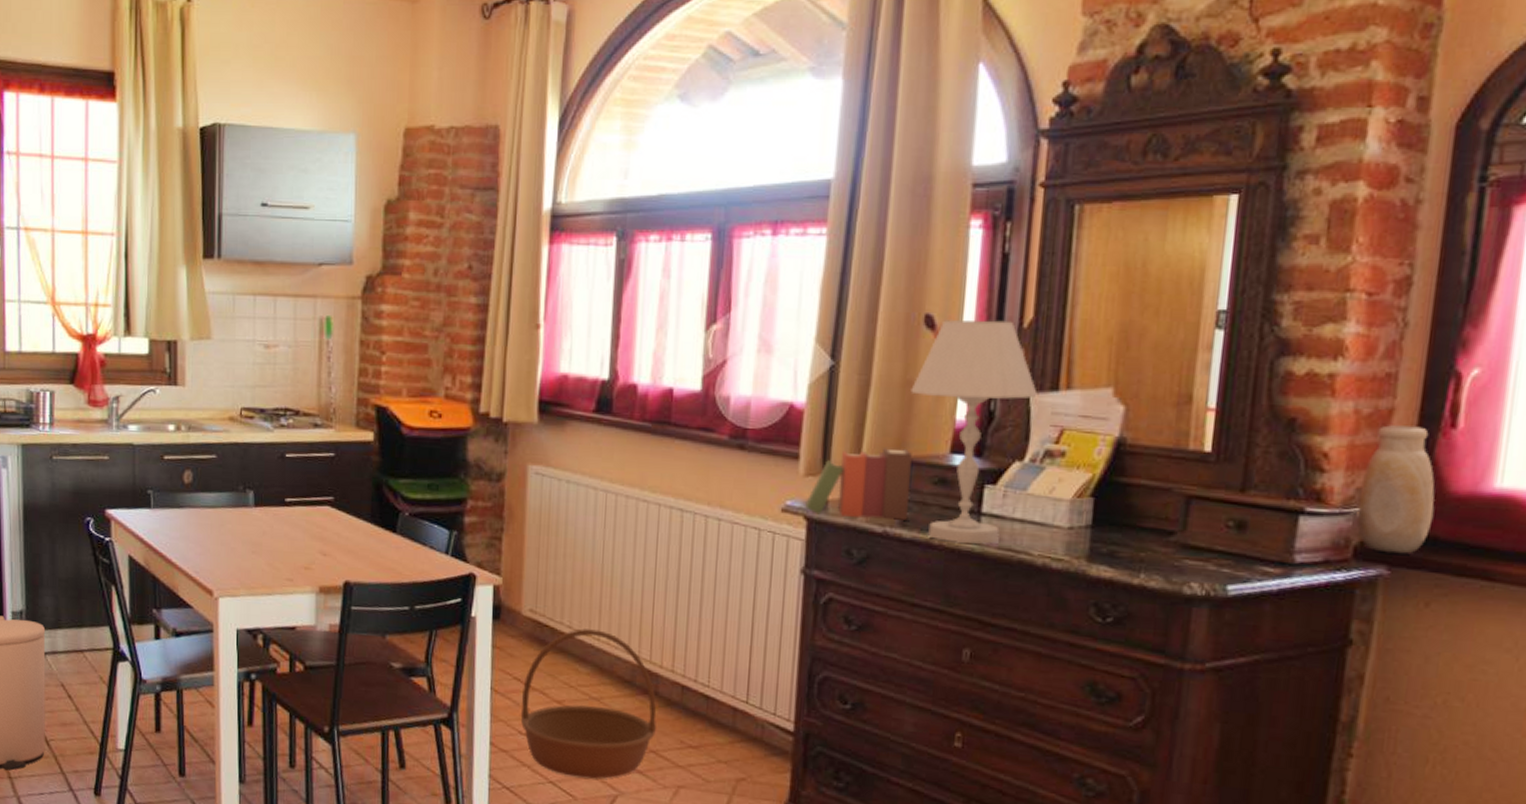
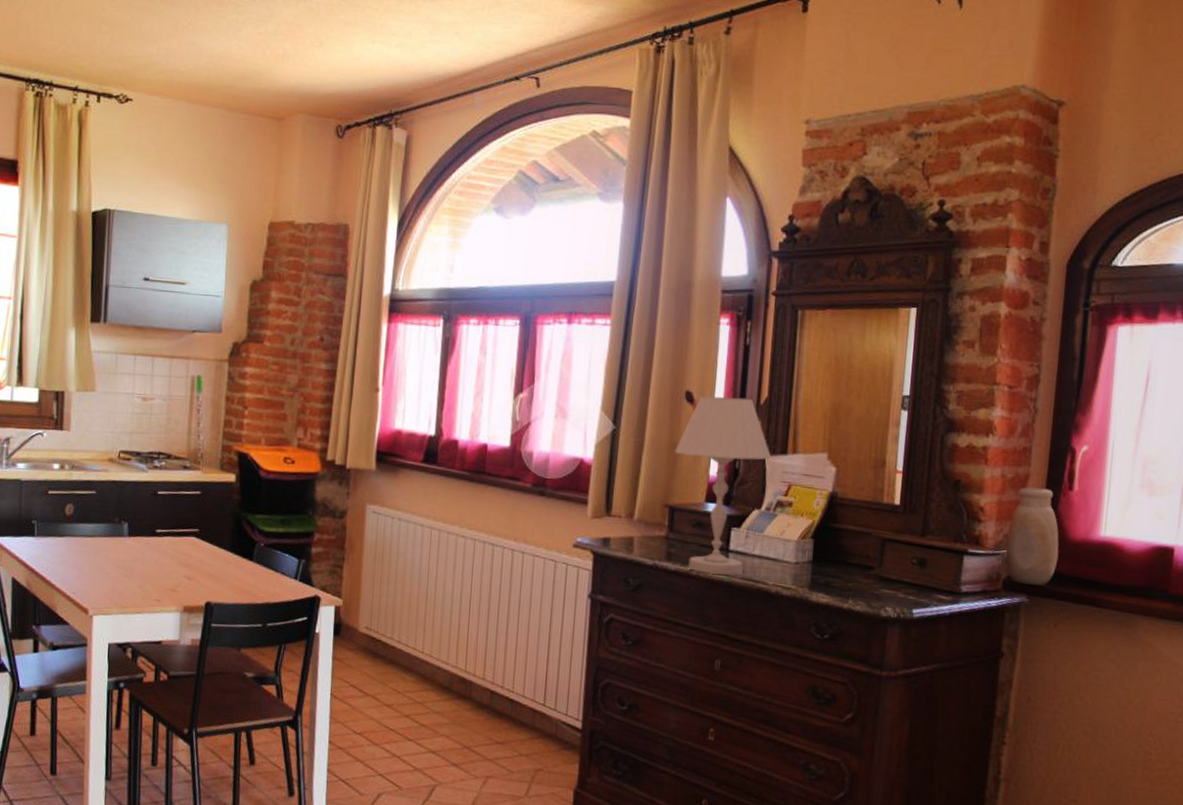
basket: present [520,628,656,778] -> none [355,643,470,771]
books: present [805,448,912,520] -> none [592,497,676,555]

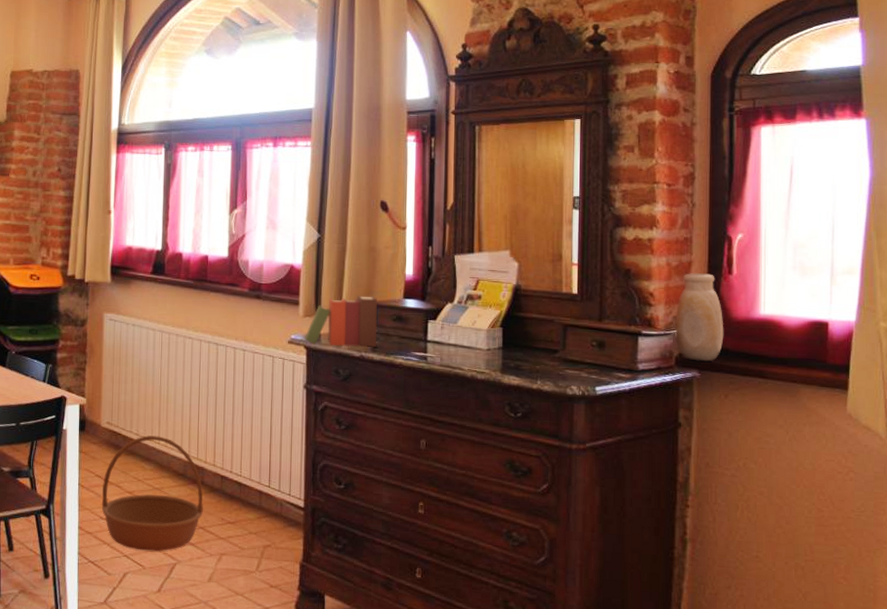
basket: none [355,643,470,771] -> present [101,435,203,551]
books: none [592,497,676,555] -> present [305,295,377,348]
table lamp: present [675,396,771,576] -> none [374,204,460,364]

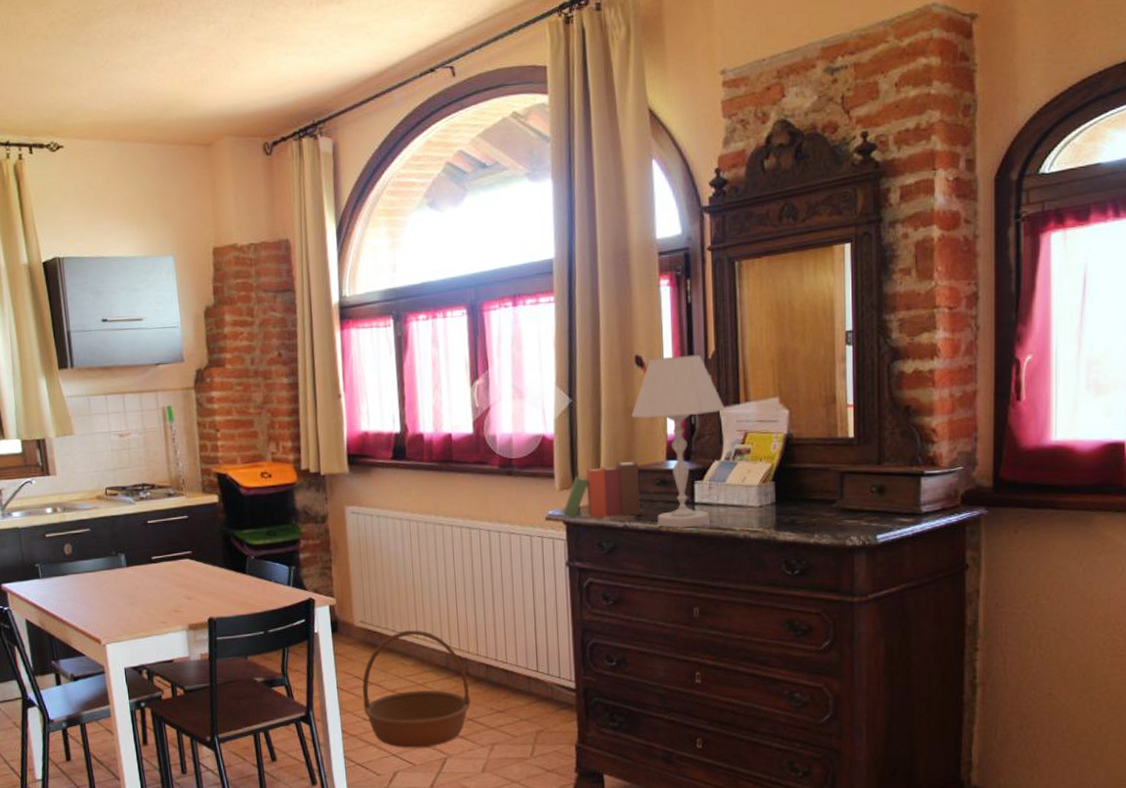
table lamp: none [374,204,460,364] -> present [631,354,725,529]
vase: present [675,273,724,362] -> none [960,402,1013,498]

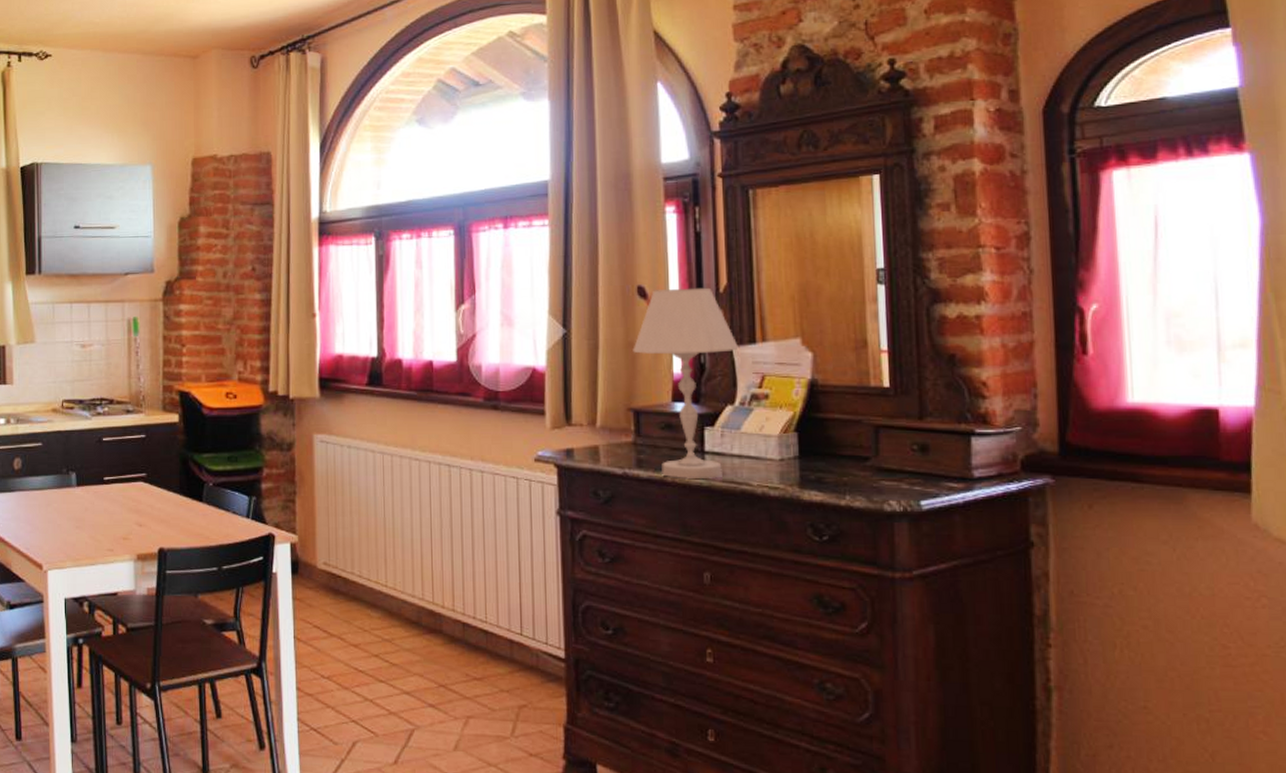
basket: present [362,630,470,748] -> none [321,577,443,715]
books: present [563,461,640,519] -> none [554,401,642,463]

